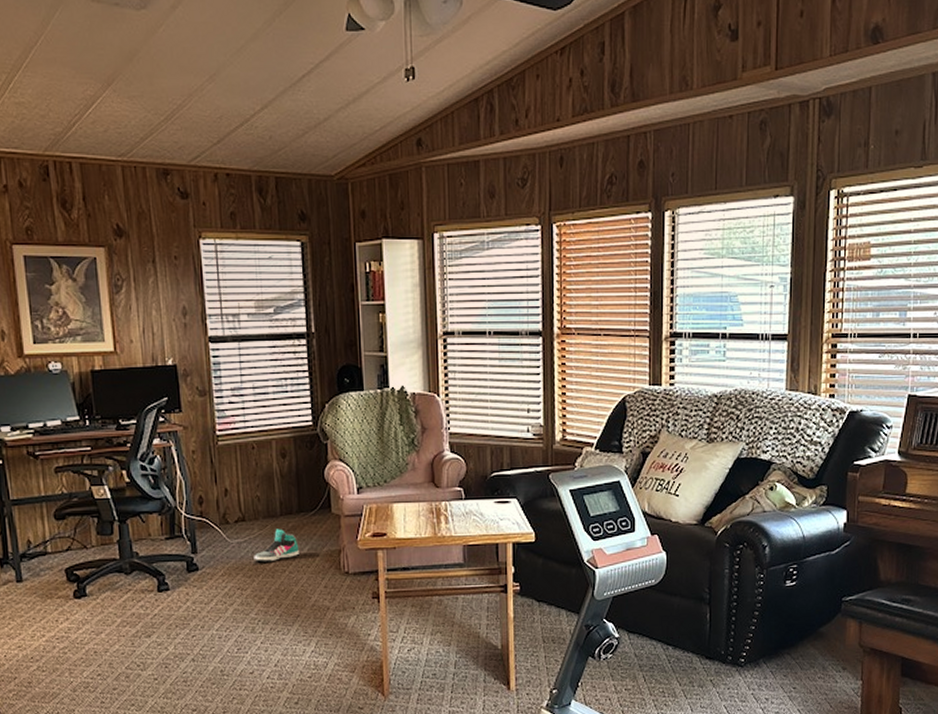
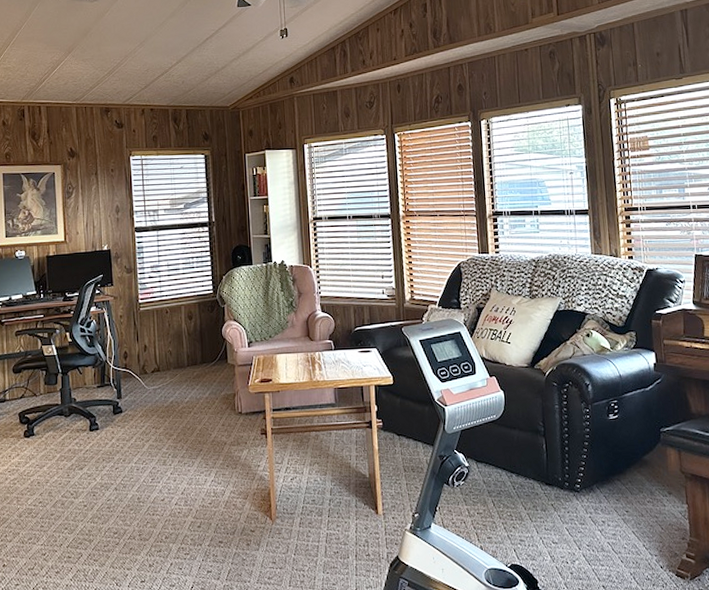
sneaker: present [254,529,299,563] -> none [166,377,202,405]

